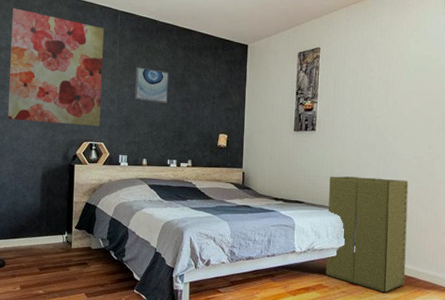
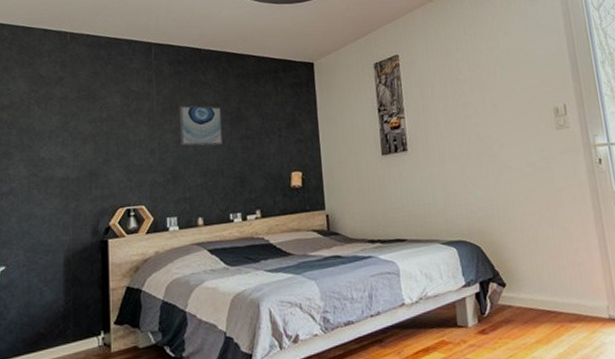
wall art: present [7,8,105,126] -> none [13,56,138,195]
laundry hamper: present [326,176,409,294] -> none [432,193,543,339]

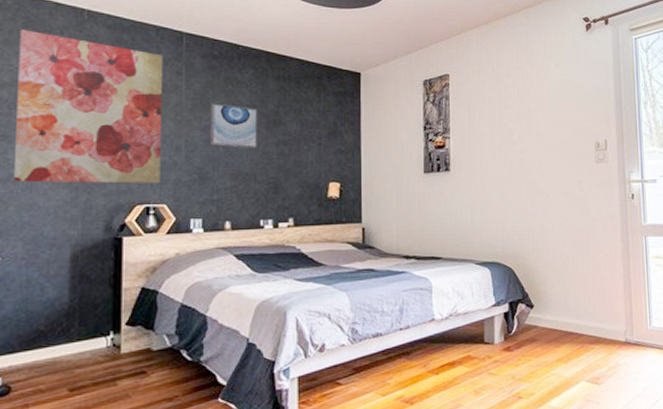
wall art: none [13,56,138,195] -> present [13,29,164,184]

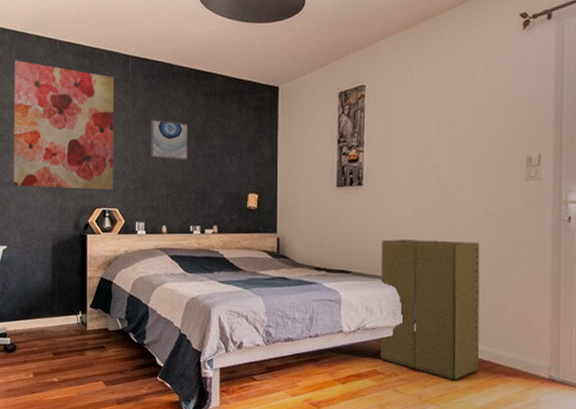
laundry hamper: none [470,221,565,357] -> present [381,239,480,382]

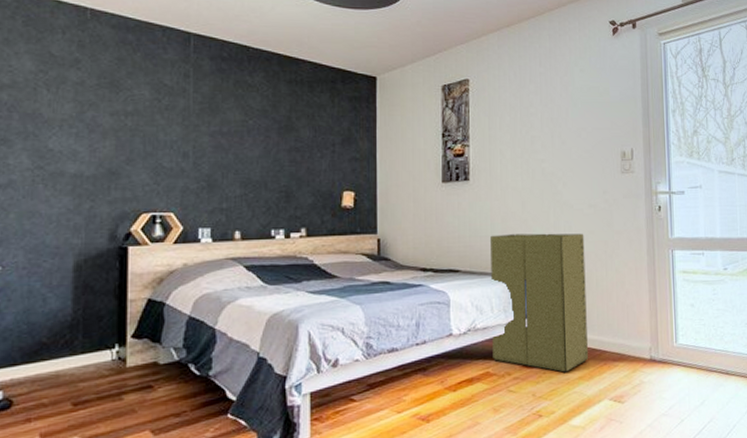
wall art: present [13,60,115,190] -> none [13,28,170,191]
wall art: present [151,119,188,160] -> none [219,107,268,155]

